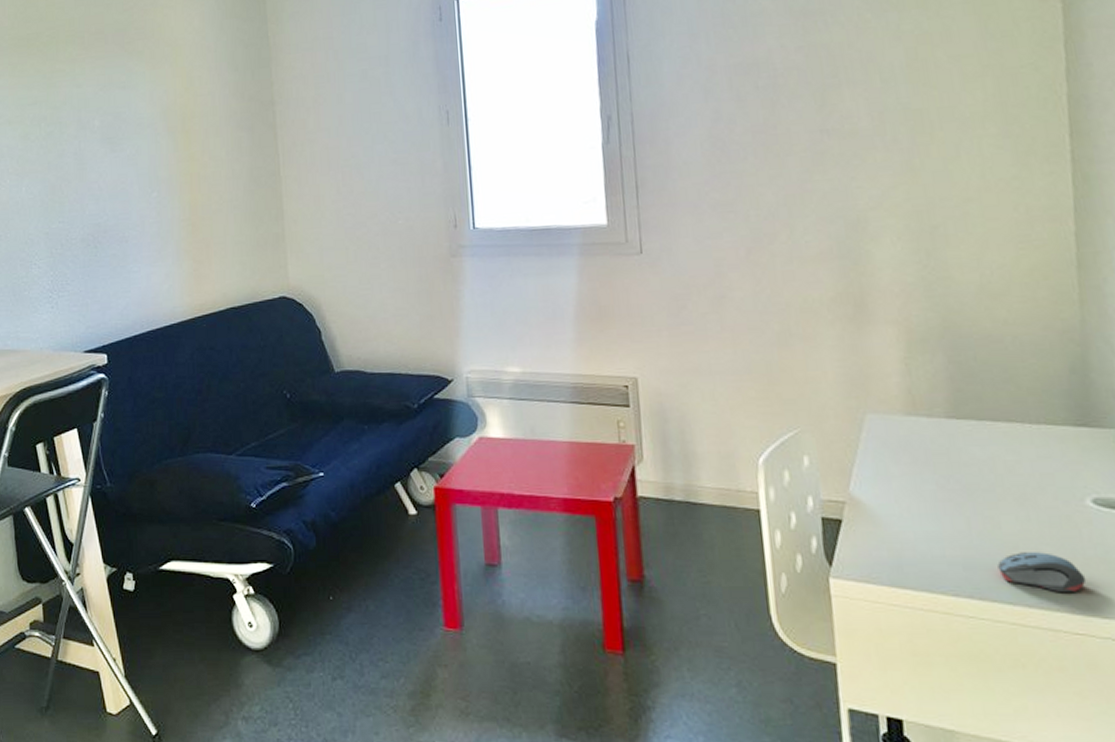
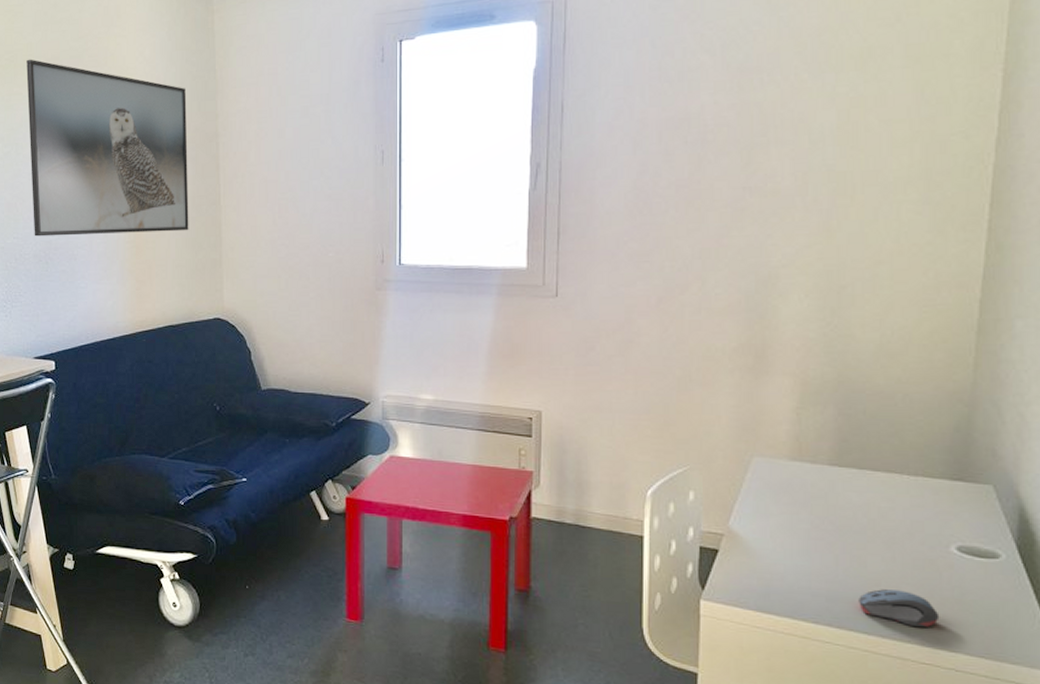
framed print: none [69,34,248,220] -> present [26,59,189,237]

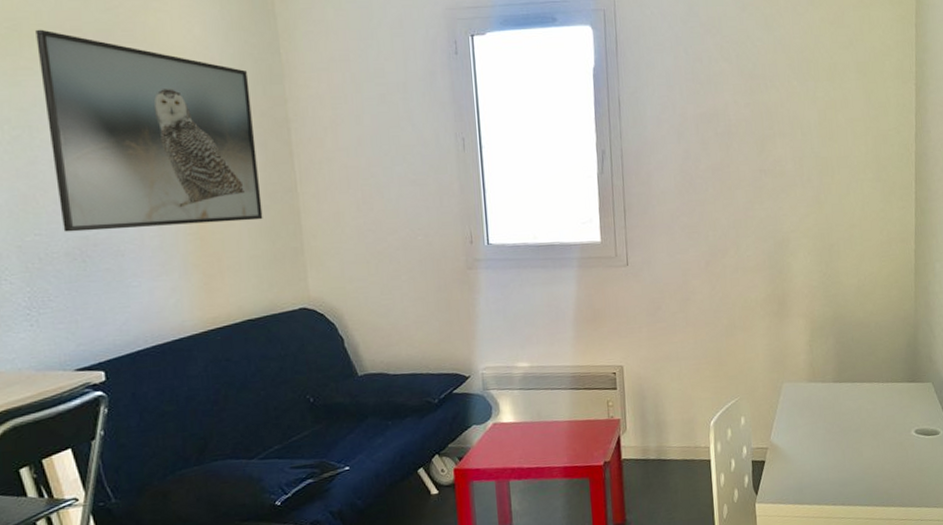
computer mouse: present [859,589,940,628] -> none [859,468,909,494]

